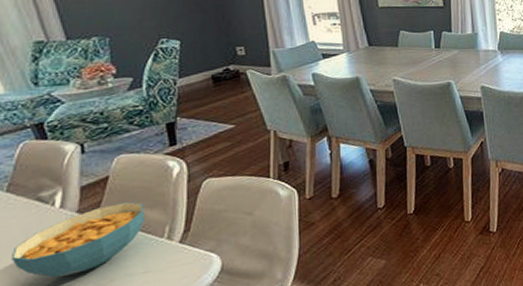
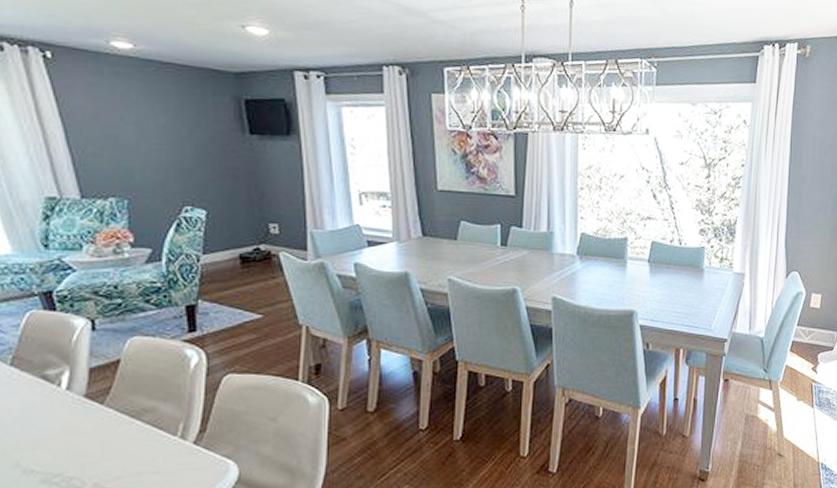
cereal bowl: present [10,202,145,278] -> none [12,391,158,467]

